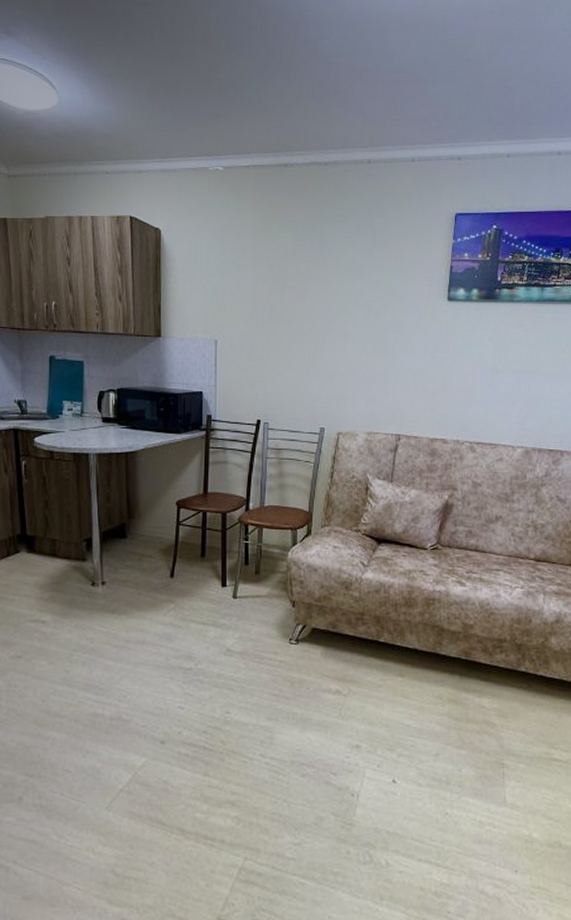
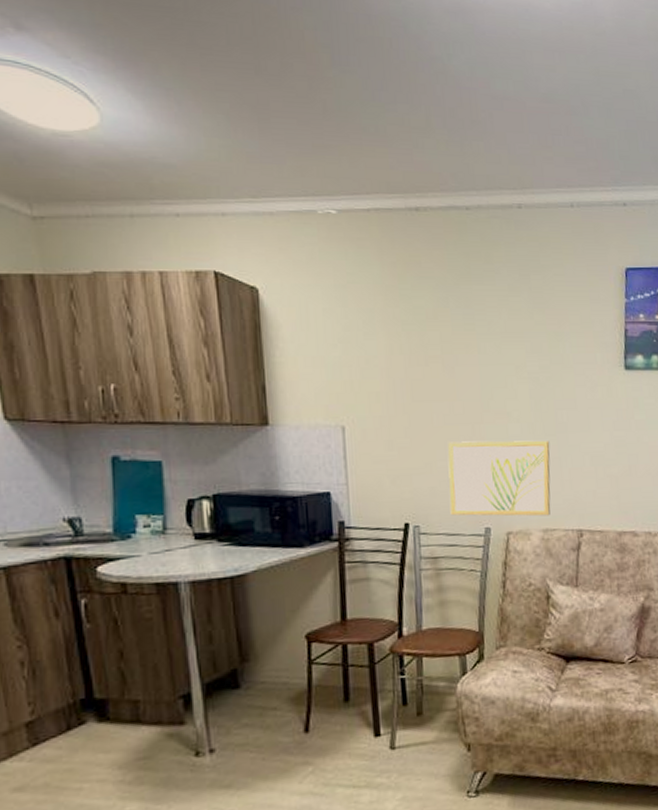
wall art: none [293,356,379,421] -> present [447,440,551,517]

